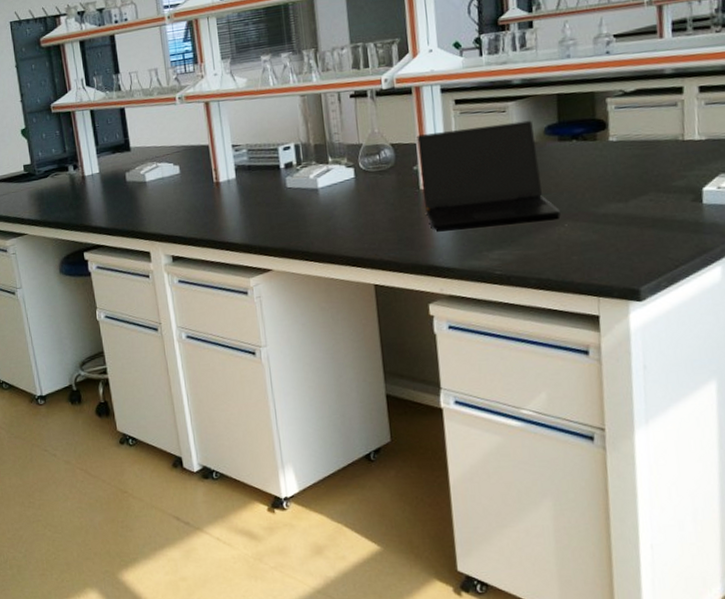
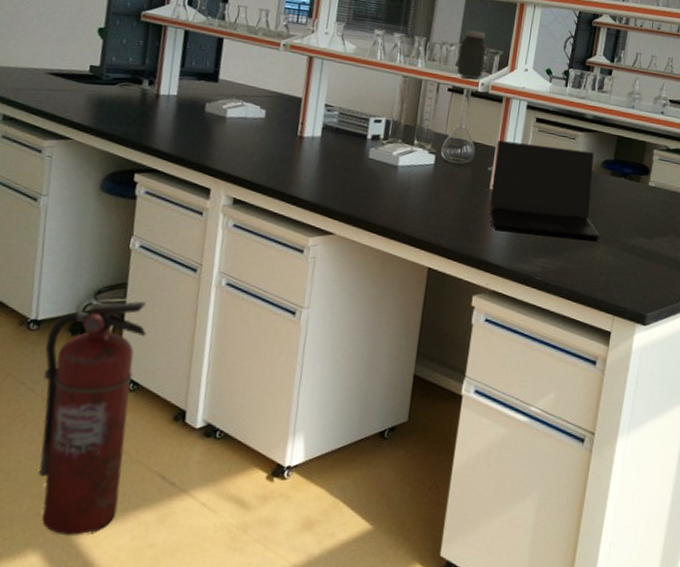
fire extinguisher: none [53,365,148,574] -> present [38,301,147,535]
jar: none [352,25,384,79] -> present [457,30,487,79]

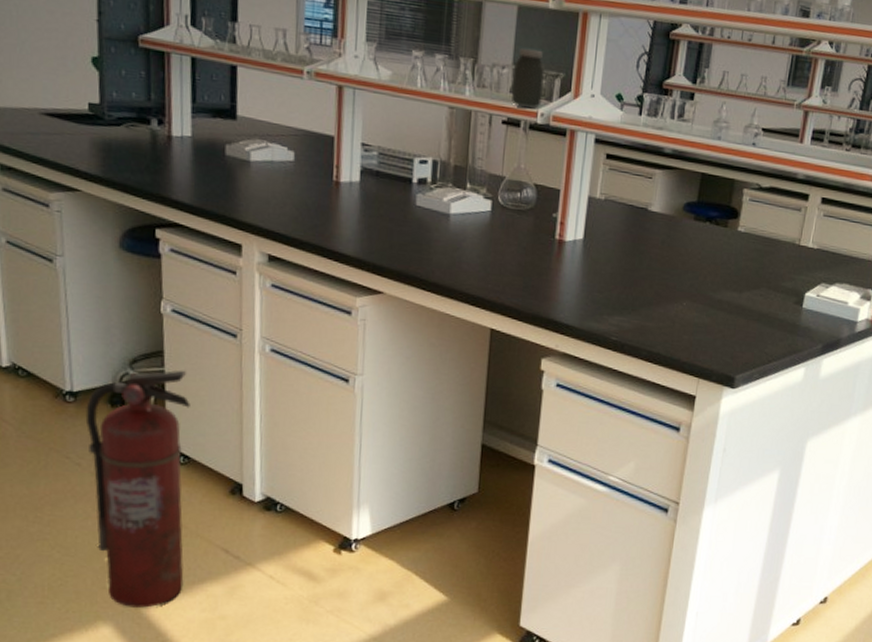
laptop: present [489,140,600,241] -> none [556,181,682,296]

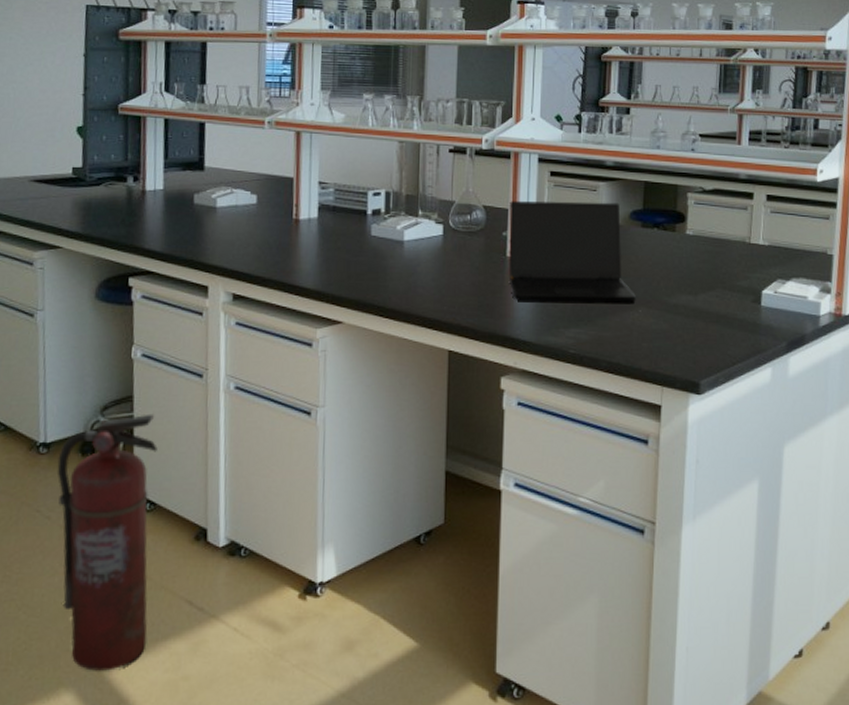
jar: present [512,49,545,108] -> none [457,83,487,135]
laptop: none [556,181,682,296] -> present [508,201,636,303]

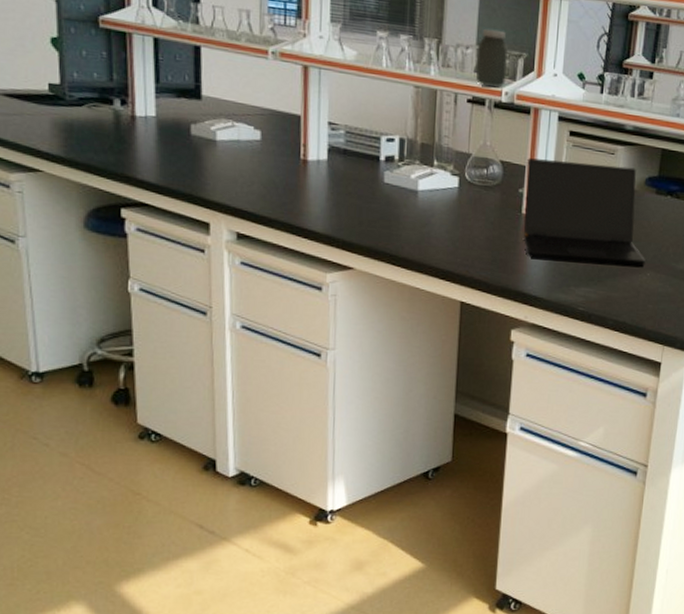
fire extinguisher: present [57,414,158,671] -> none [52,348,161,586]
jar: none [457,83,487,135] -> present [476,29,508,87]

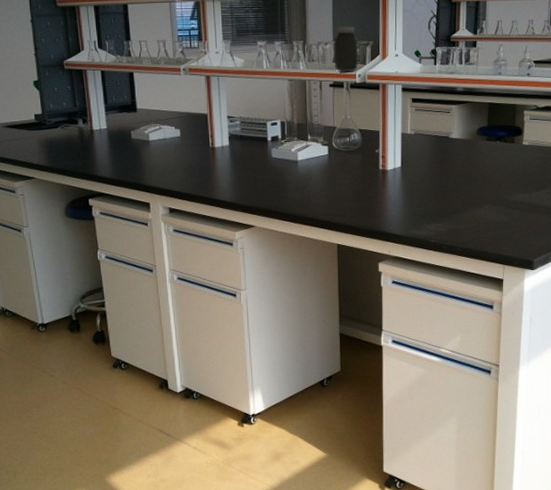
laptop: present [523,158,645,267] -> none [380,121,483,204]

